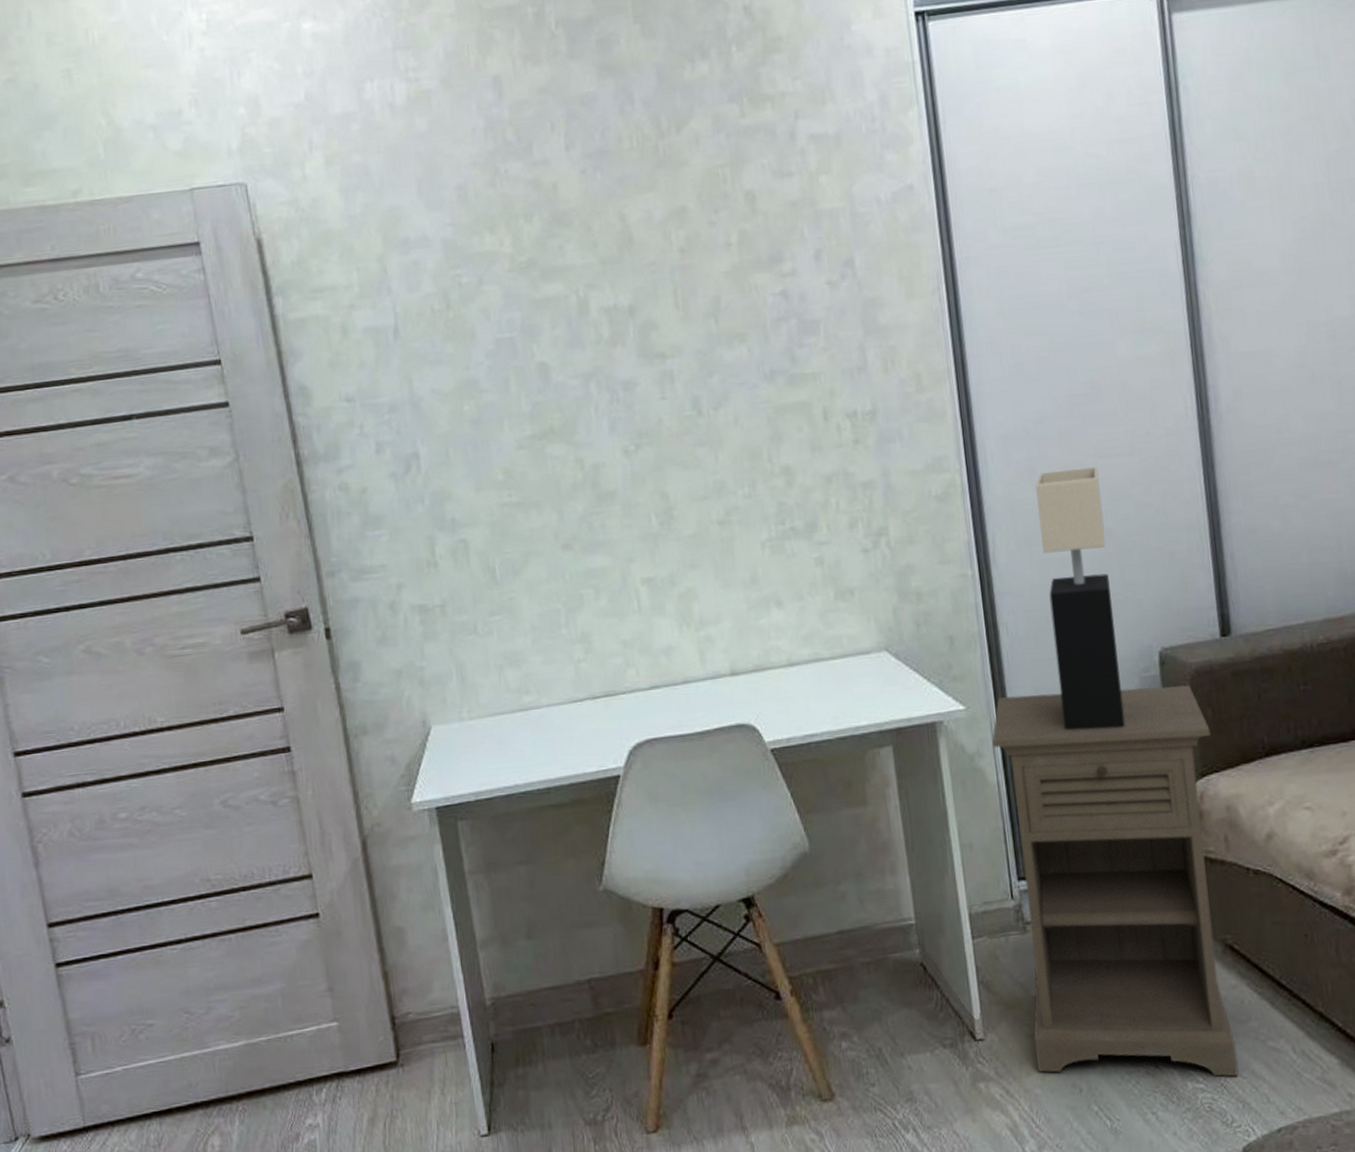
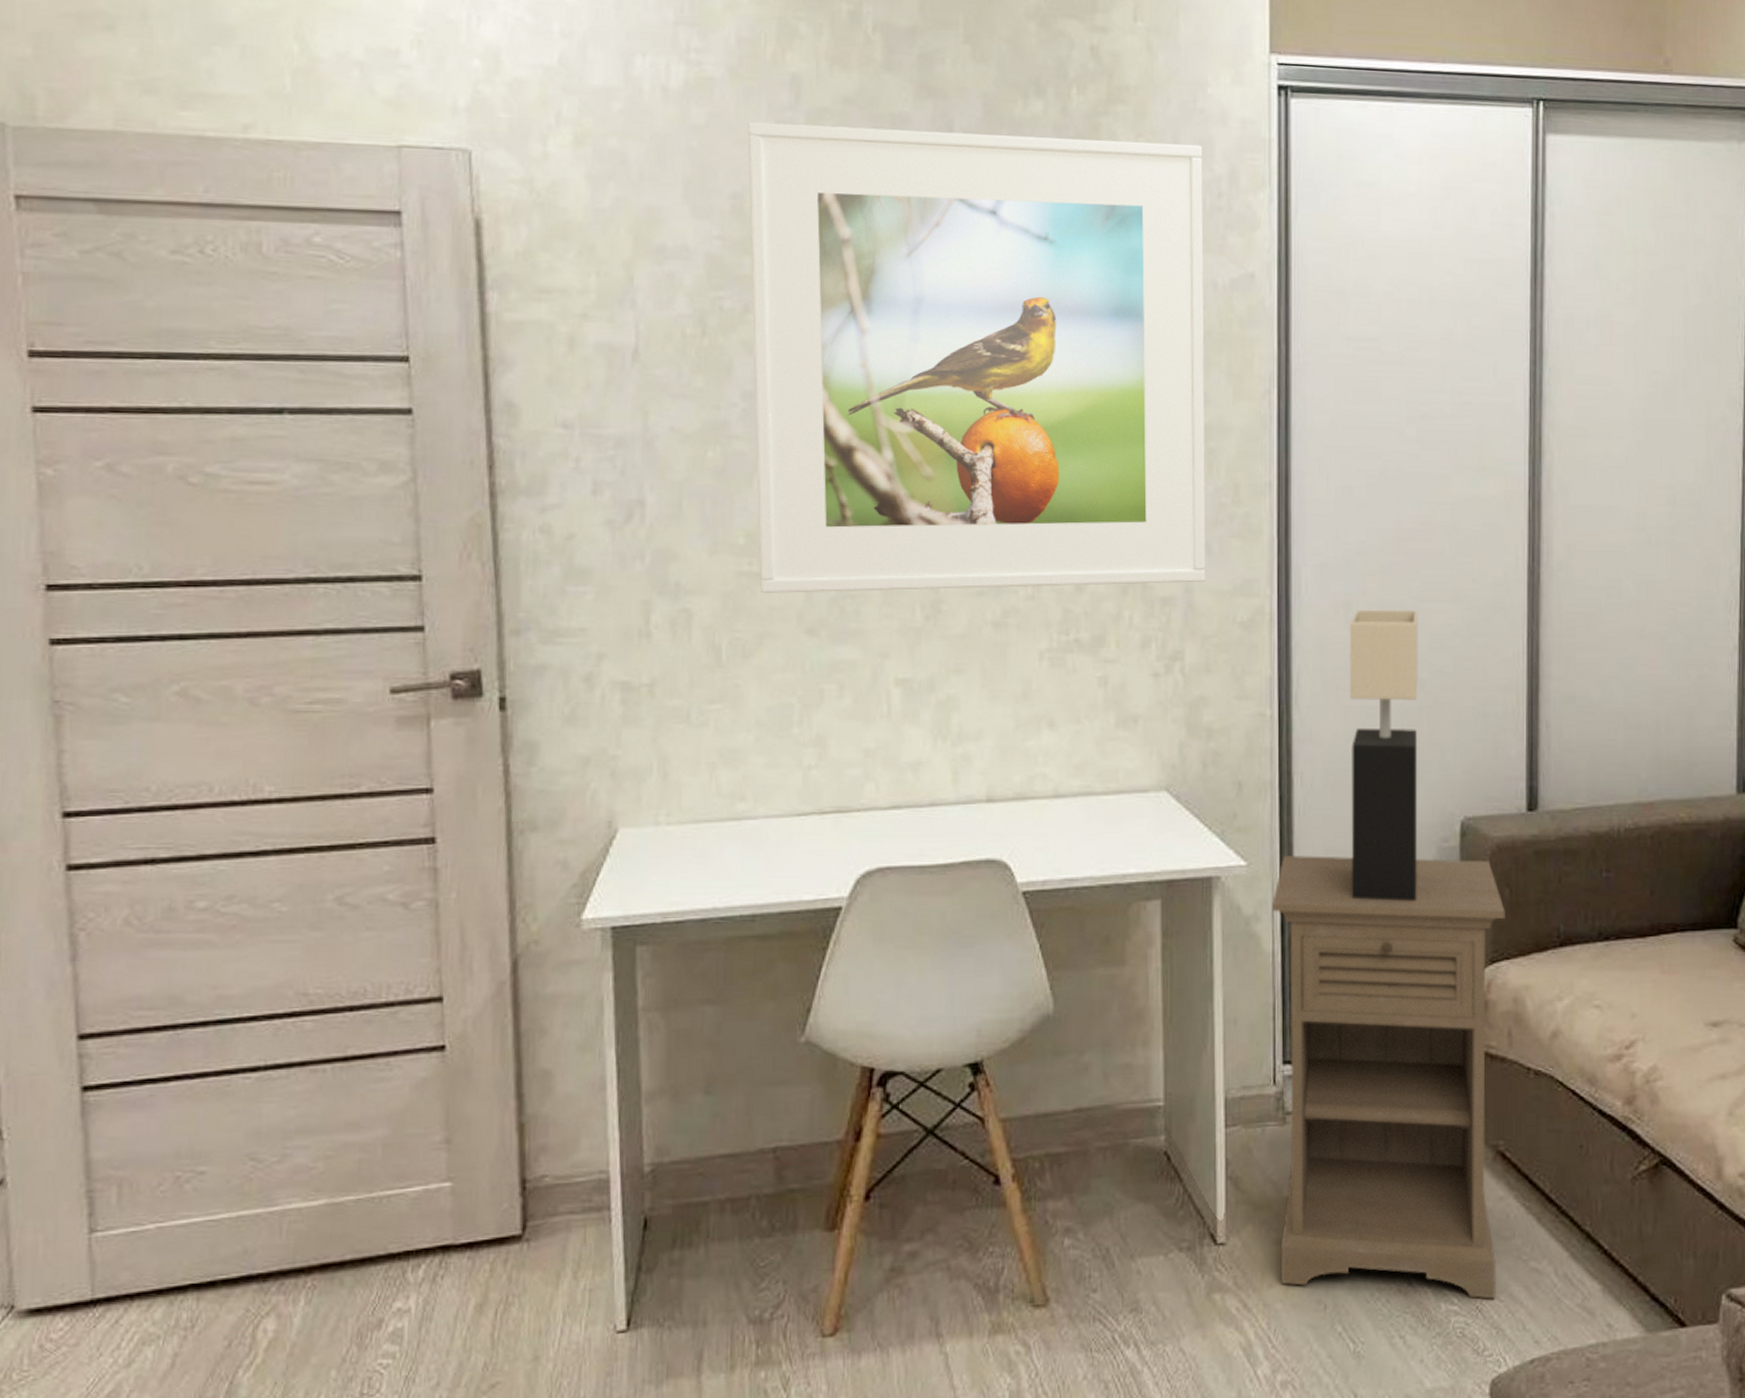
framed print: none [462,77,900,519] -> present [747,122,1206,593]

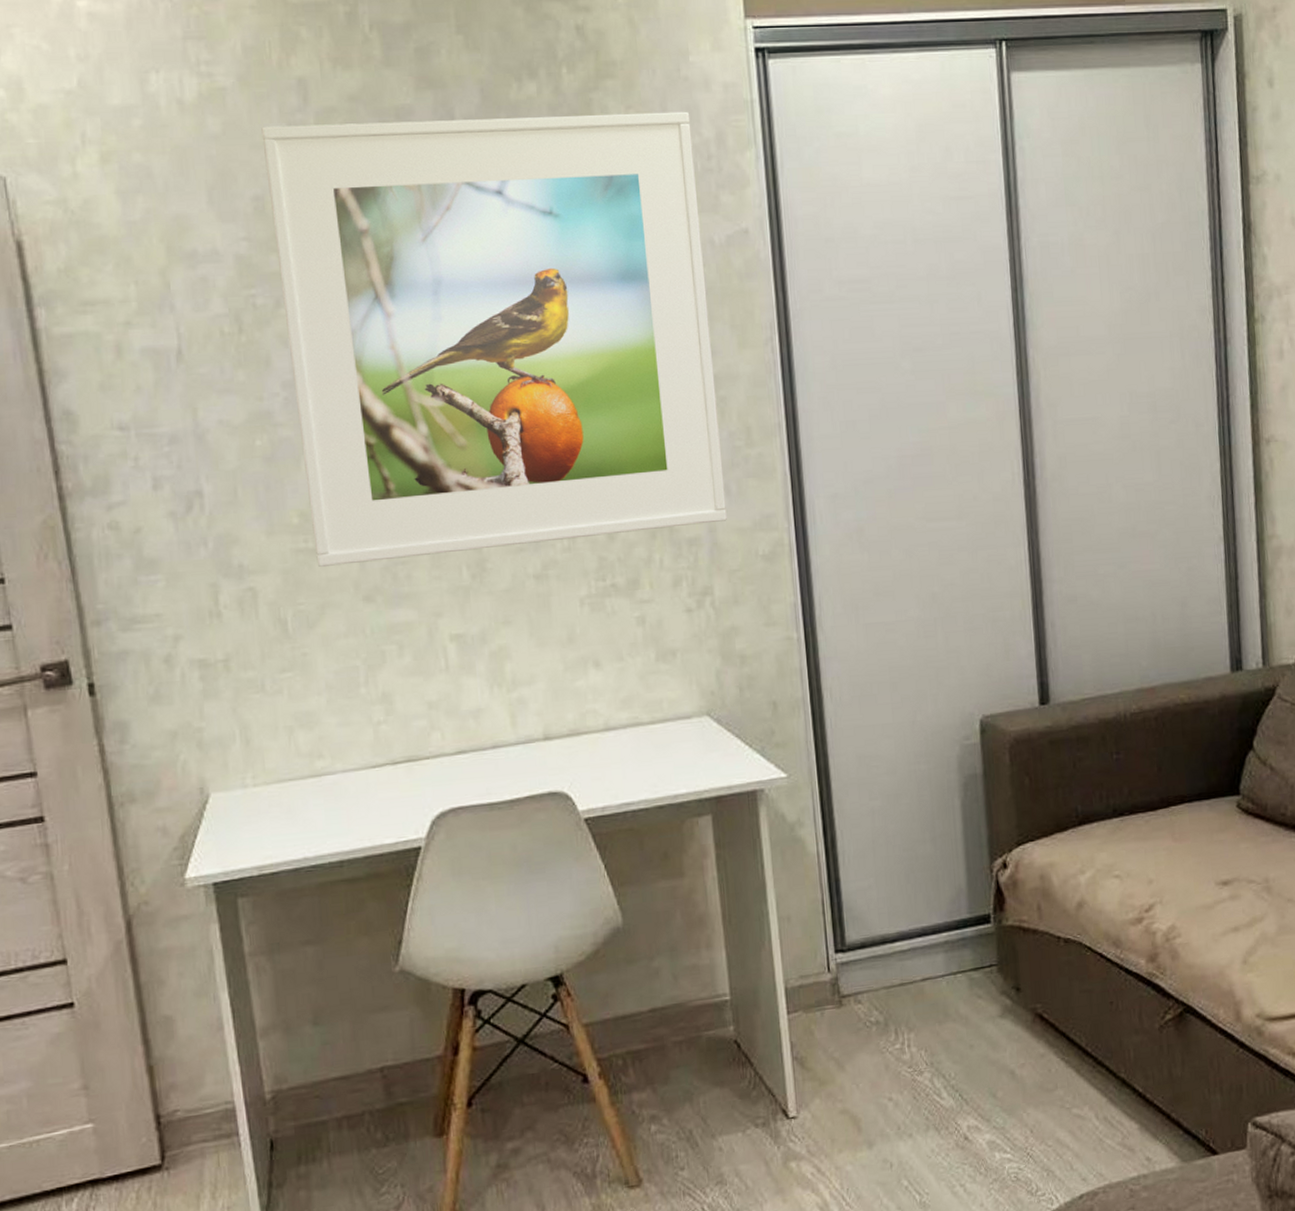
nightstand: present [1272,856,1505,1299] -> none [813,753,1044,1149]
table lamp: present [1349,609,1418,902] -> none [863,529,945,799]

